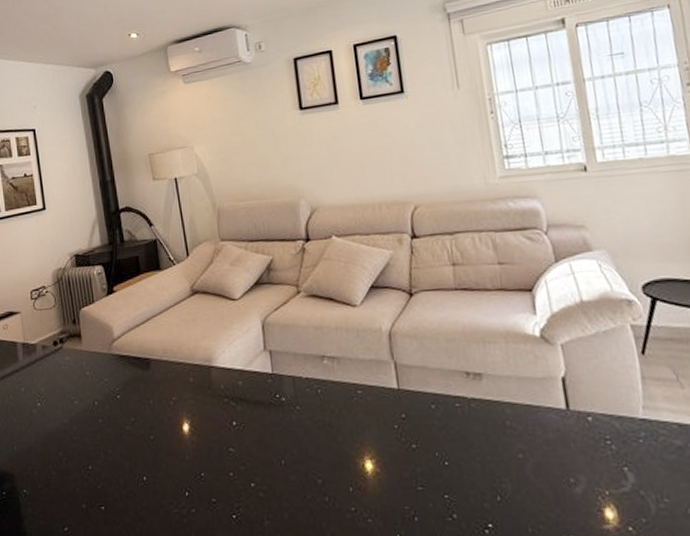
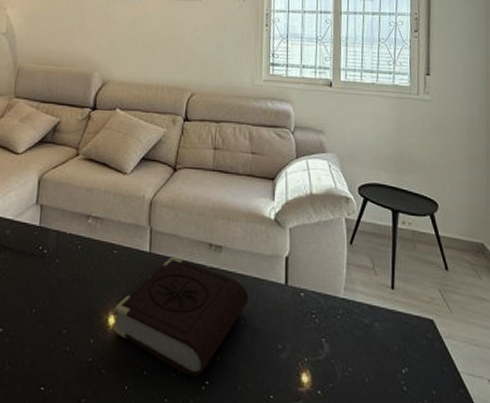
book: none [369,391,524,520] -> present [113,257,248,377]

